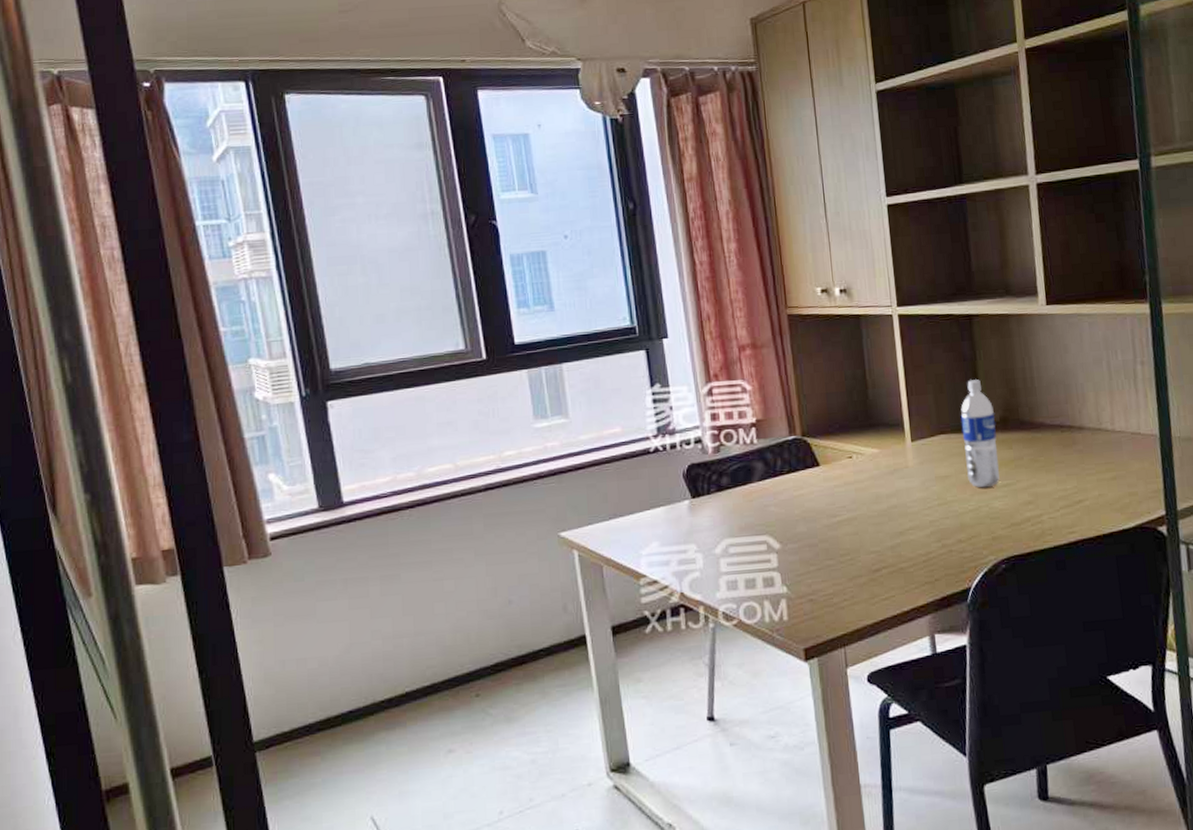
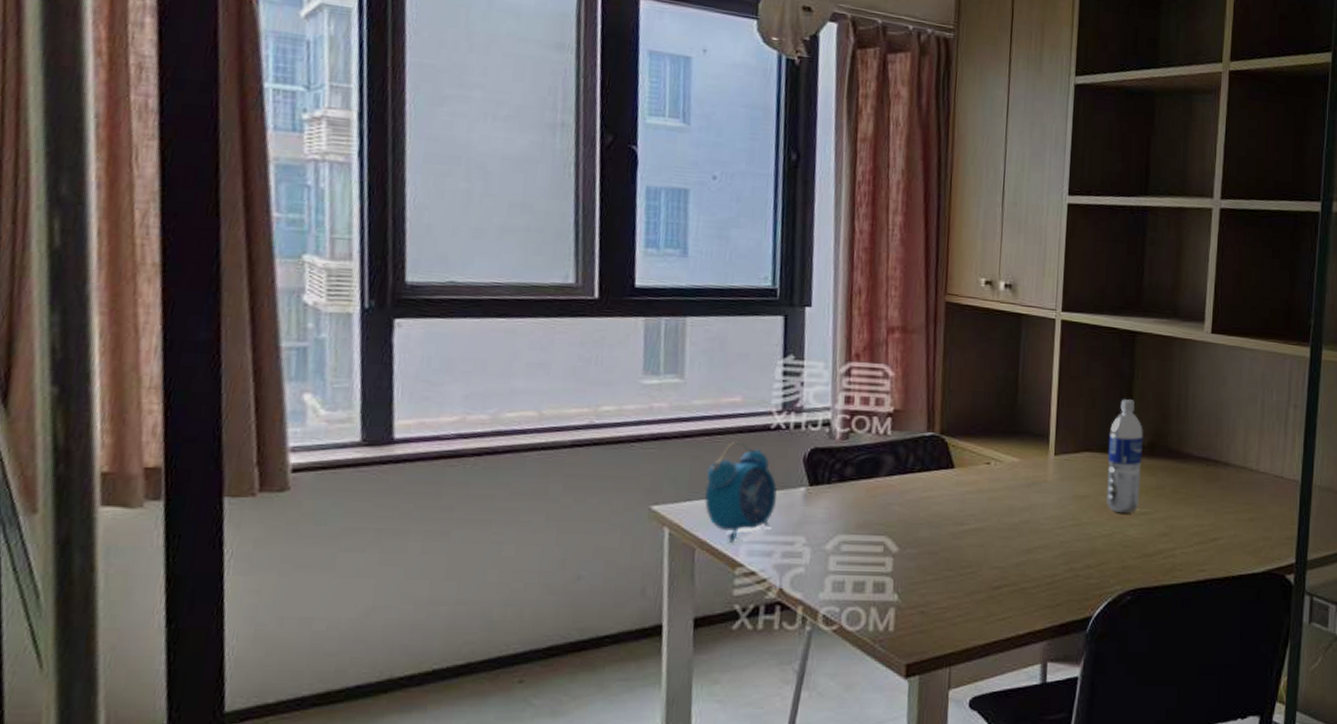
alarm clock: none [601,466,666,557] -> present [705,441,778,542]

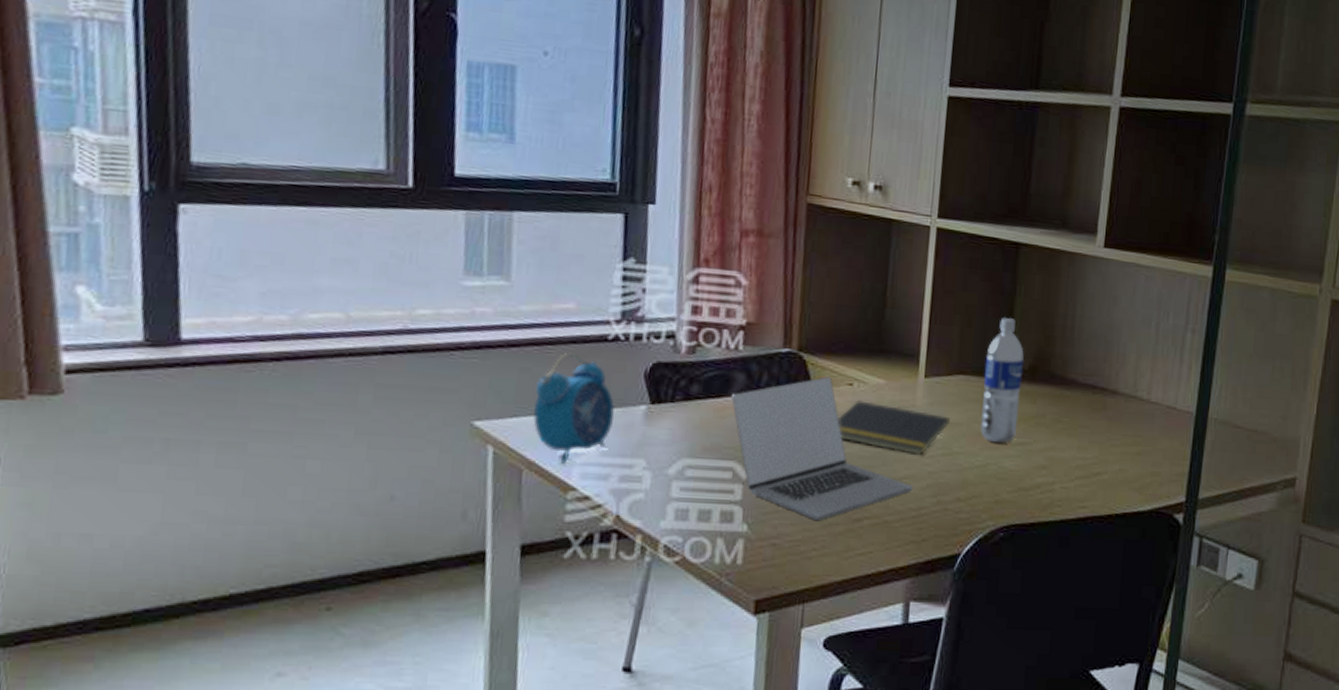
laptop: none [882,457,1047,590] -> present [732,376,913,521]
notepad: none [977,478,1079,527] -> present [837,400,951,456]

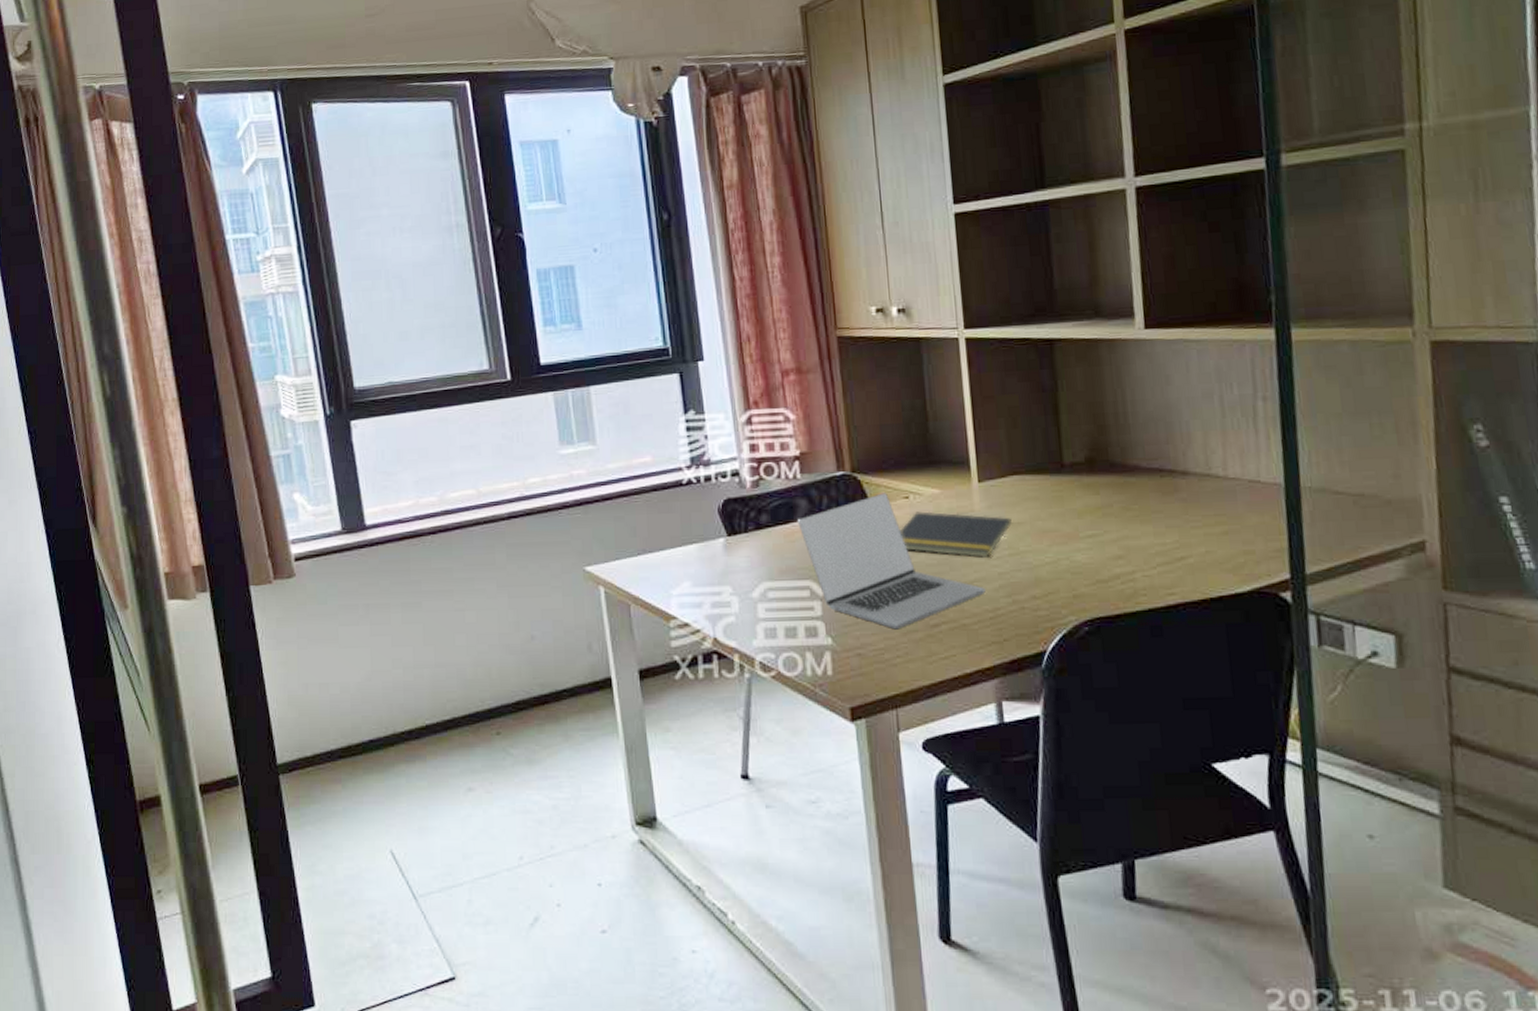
alarm clock: present [533,352,615,464] -> none [629,499,699,596]
water bottle: present [979,318,1025,444] -> none [1037,413,1083,538]

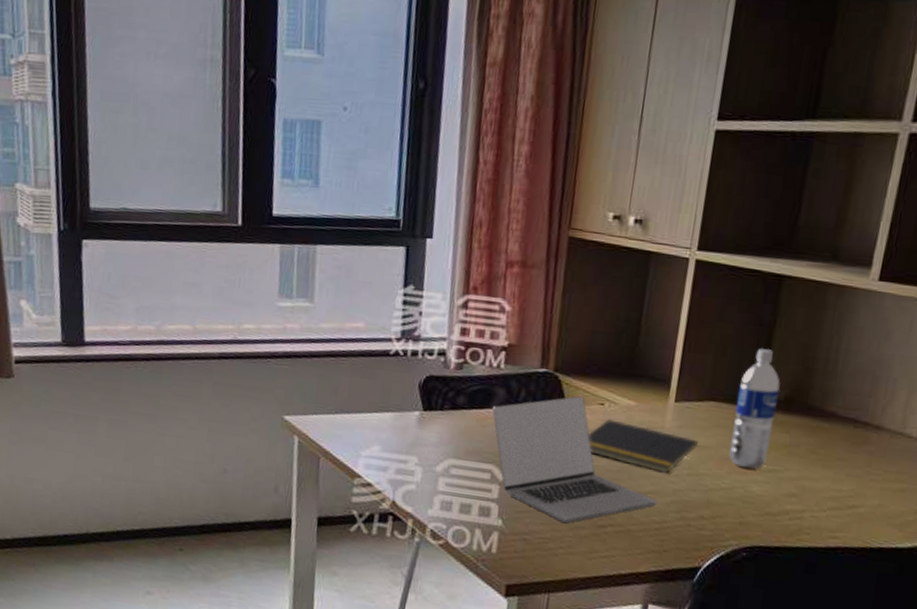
water bottle: none [1037,413,1083,538] -> present [728,348,781,469]

